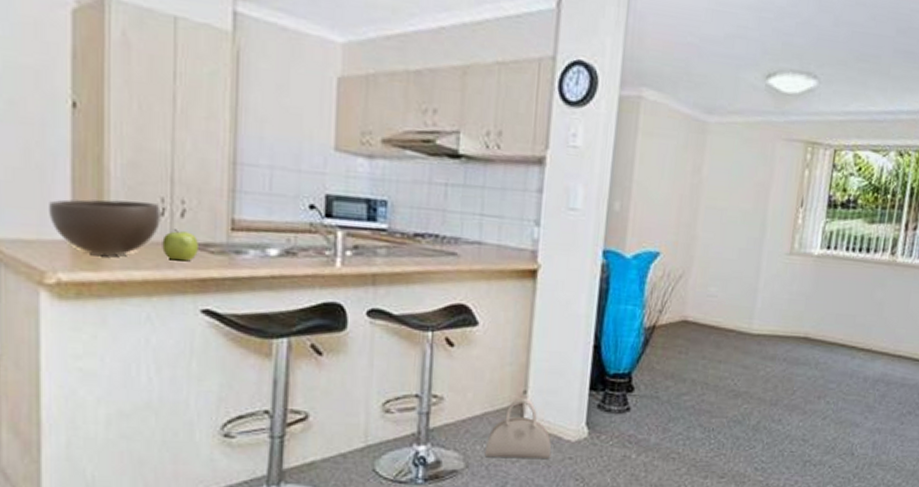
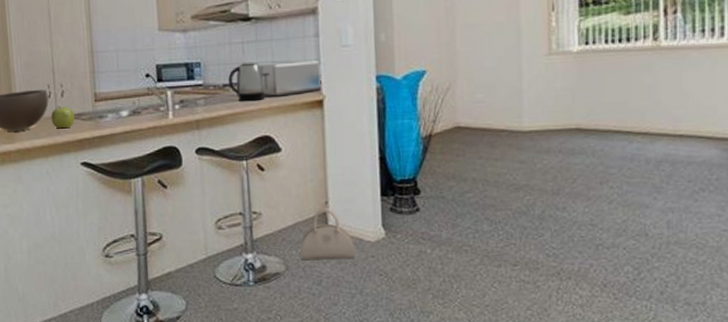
kettle: none [421,209,470,261] -> present [228,62,264,102]
toaster: none [463,216,539,260] -> present [259,60,321,98]

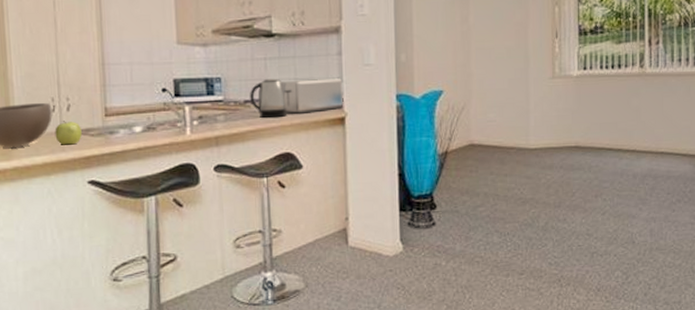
handbag: present [300,207,356,261] -> none [319,223,375,277]

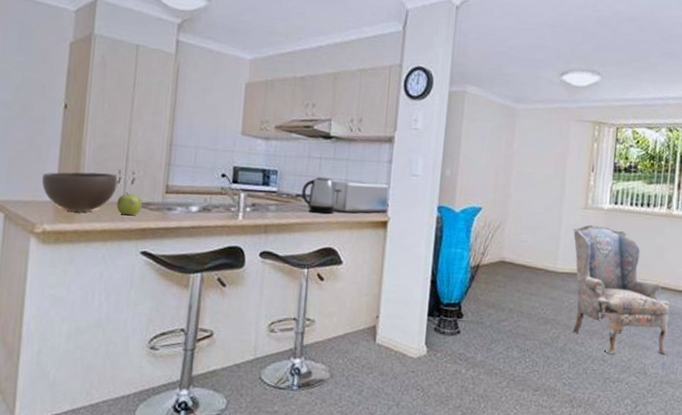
armchair: none [542,94,653,228] -> present [572,225,670,355]

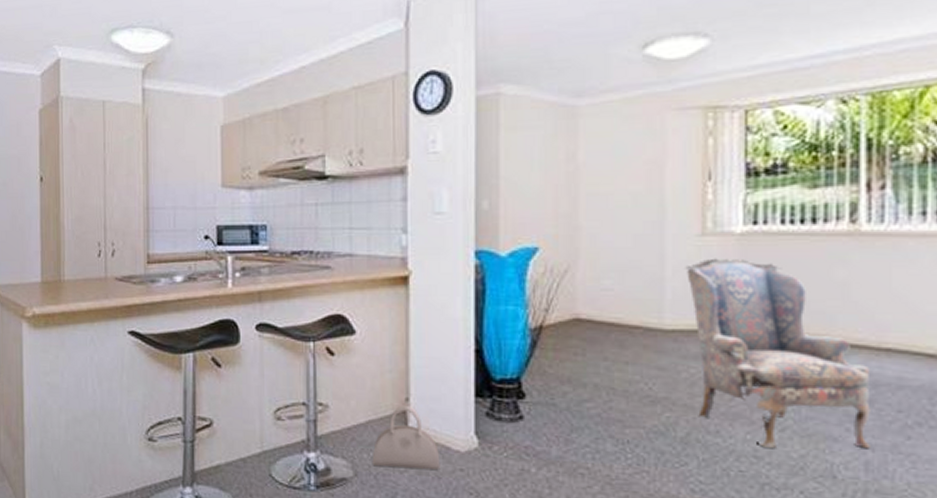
bowl: present [41,171,118,212] -> none [26,246,98,292]
fruit: present [116,192,142,216] -> none [99,266,125,292]
kettle: present [302,176,337,215] -> none [298,227,340,274]
toaster: present [333,181,389,214] -> none [334,229,406,271]
handbag: none [345,321,398,373] -> present [372,405,441,471]

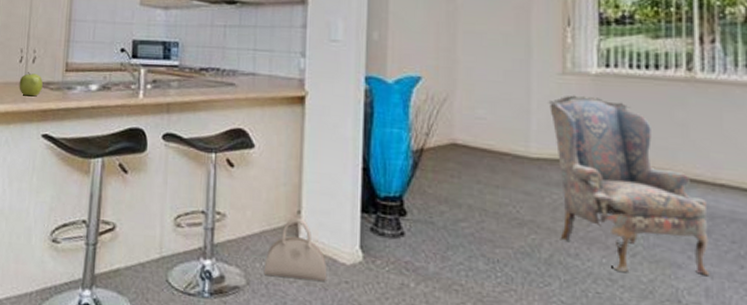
fruit: none [99,266,125,292] -> present [19,72,43,97]

